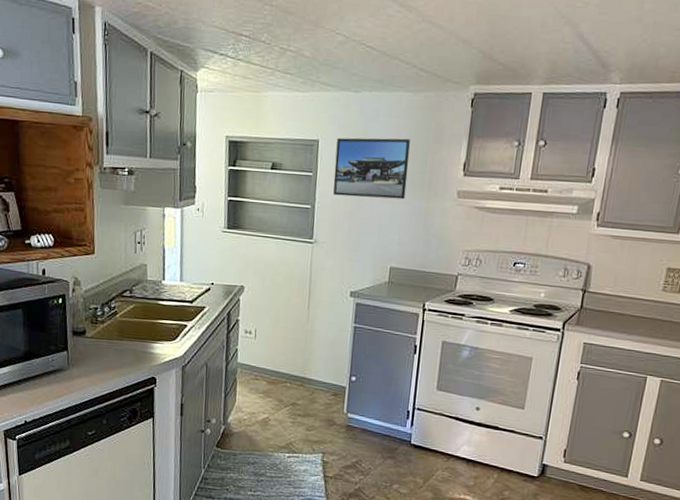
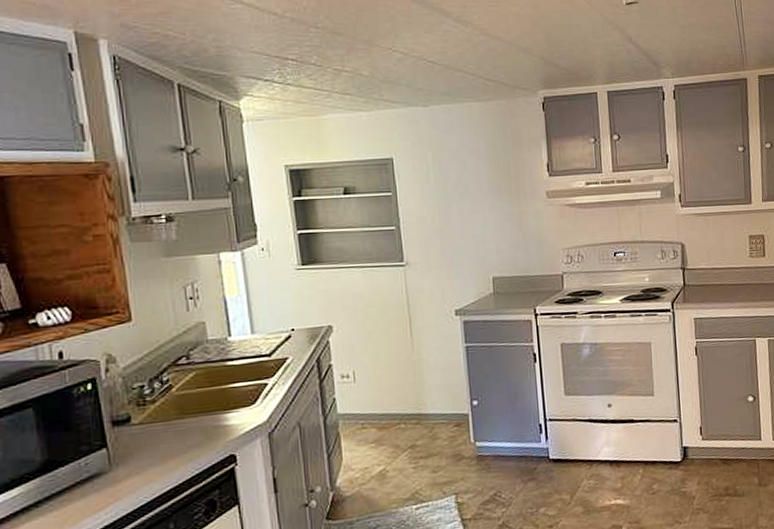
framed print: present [333,137,410,200] -> none [413,147,495,213]

